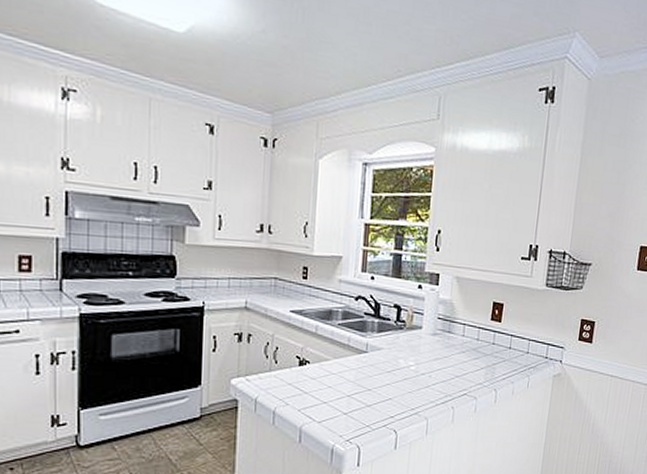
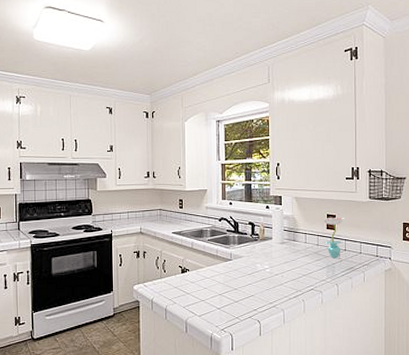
flower: none [486,305,515,365] -> present [323,217,346,264]

